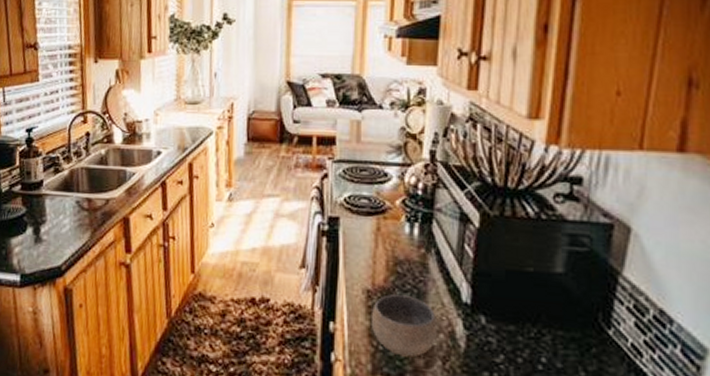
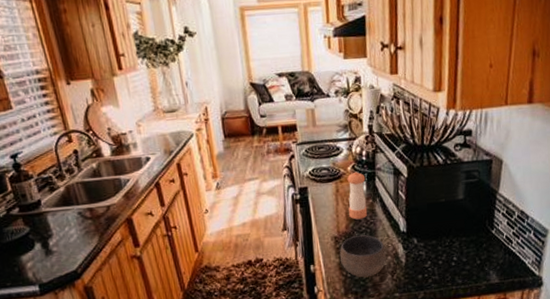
pepper shaker: none [391,208,419,273] -> present [347,171,368,220]

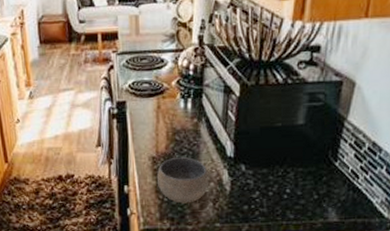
pepper shaker: present [347,171,368,220] -> none [170,87,191,140]

